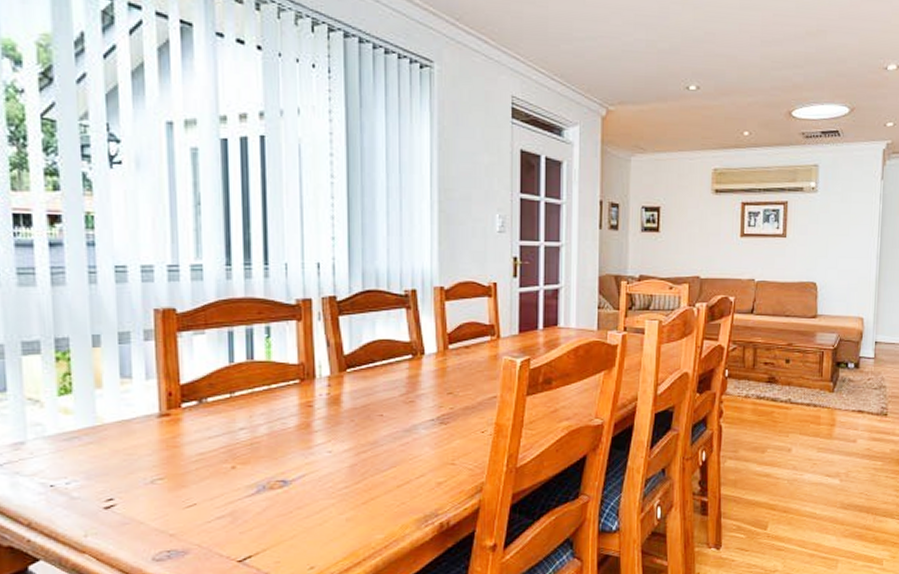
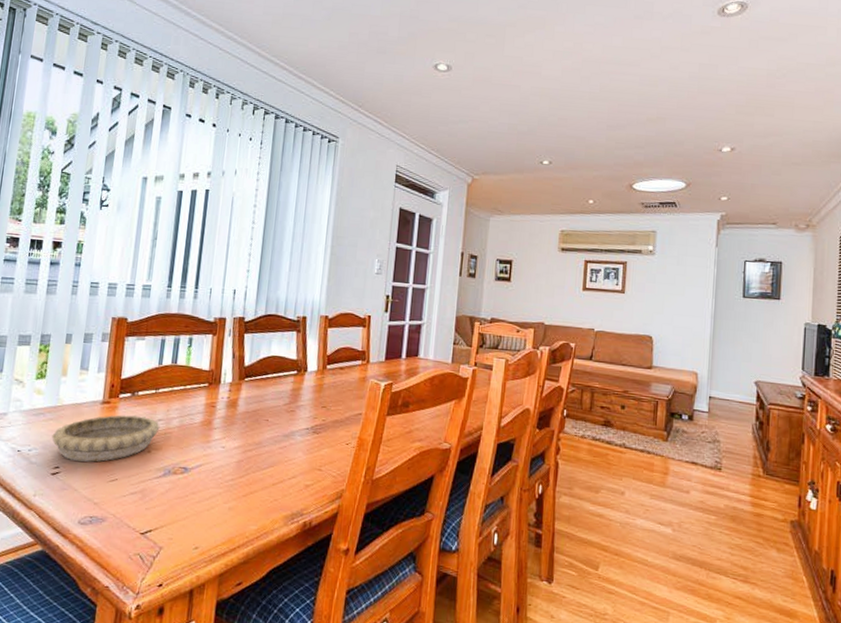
decorative bowl: none [96,427,243,489] -> present [52,415,160,462]

